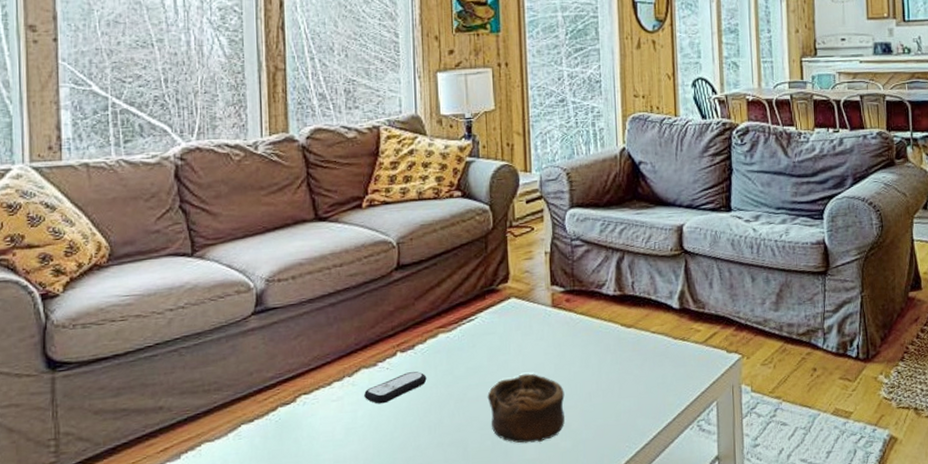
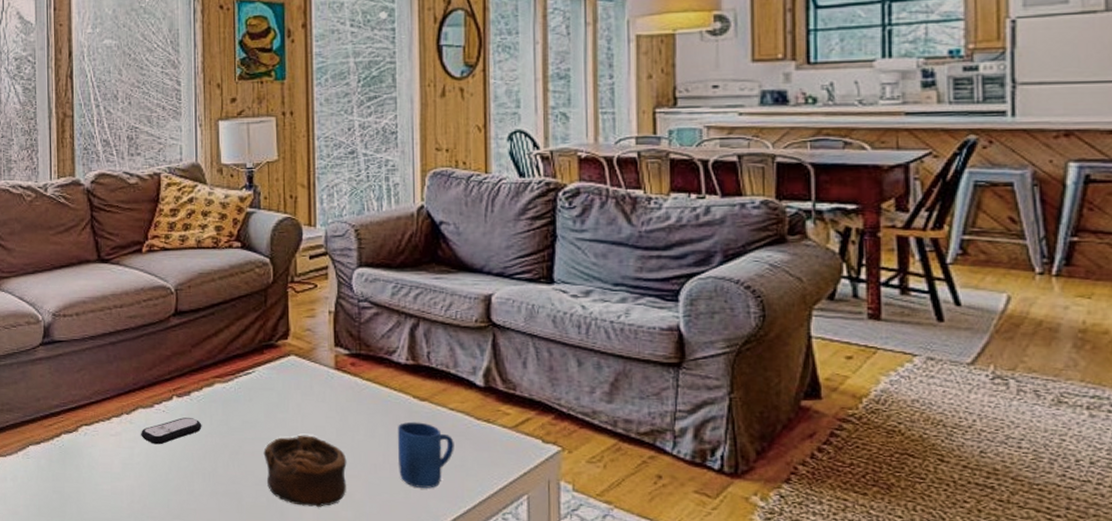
mug: none [609,347,657,409] -> present [398,421,454,488]

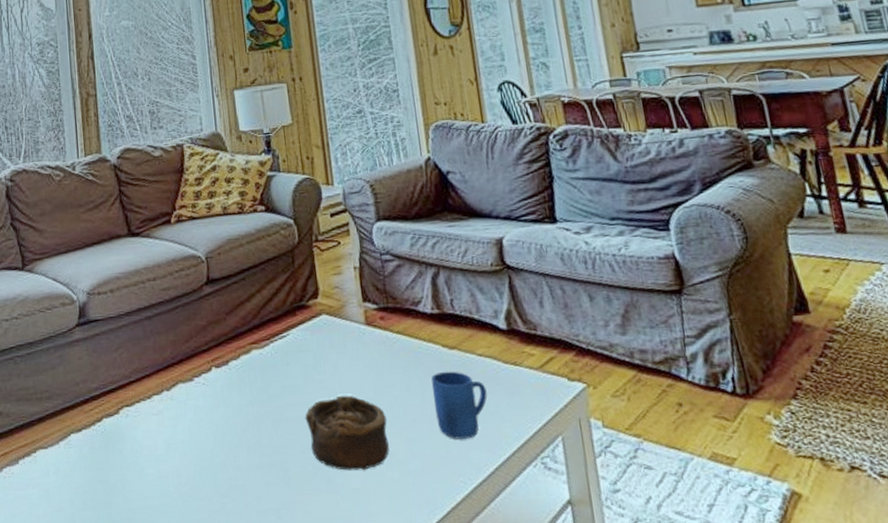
remote control: present [140,417,202,445] -> none [182,388,243,420]

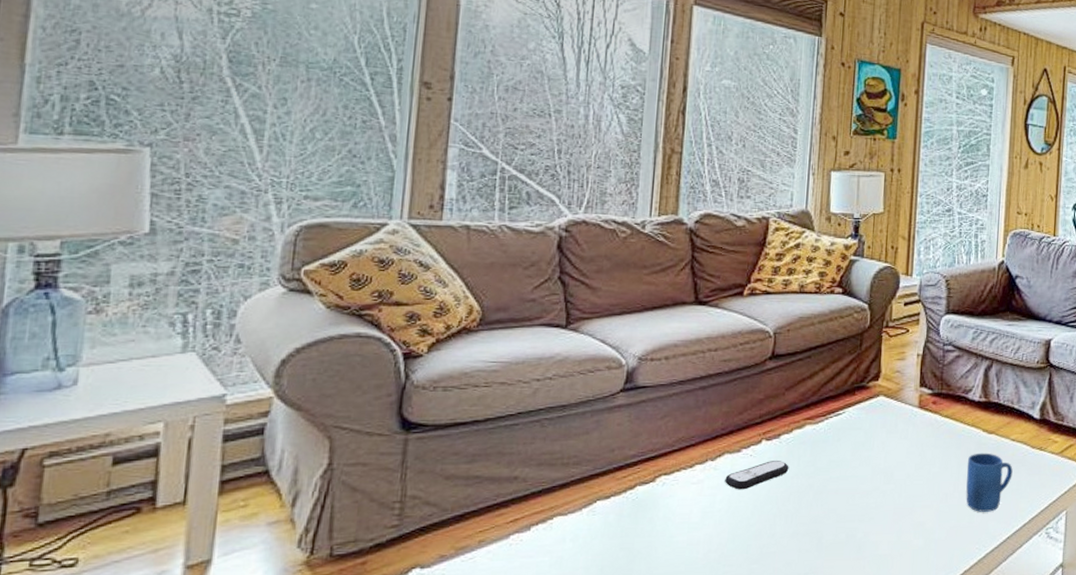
remote control: none [182,388,243,420] -> present [724,461,789,490]
bowl: present [305,395,389,471] -> none [846,471,922,539]

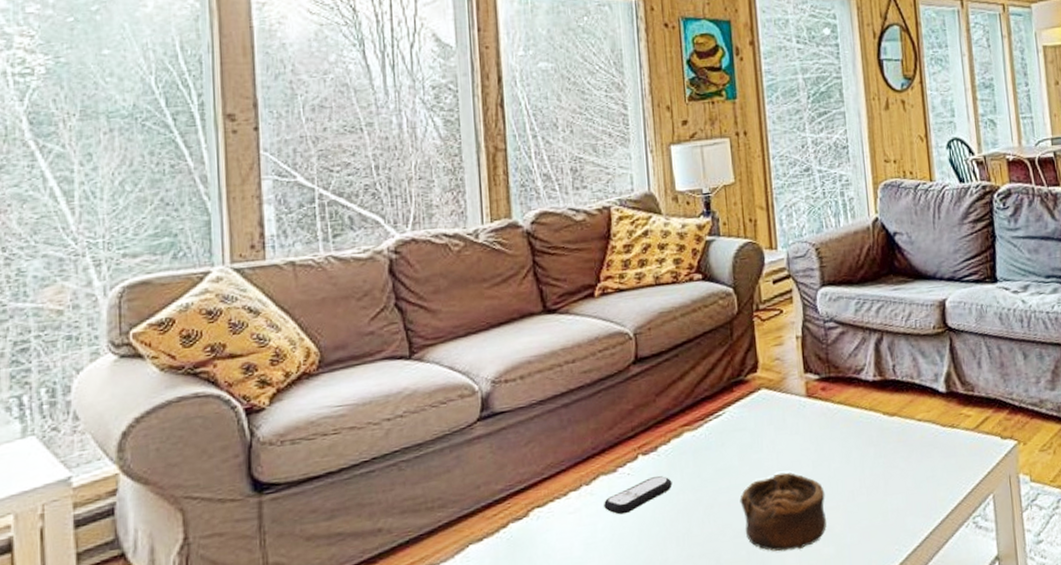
bowl: none [846,471,922,539] -> present [739,472,826,552]
mug: present [966,453,1013,512] -> none [871,438,925,508]

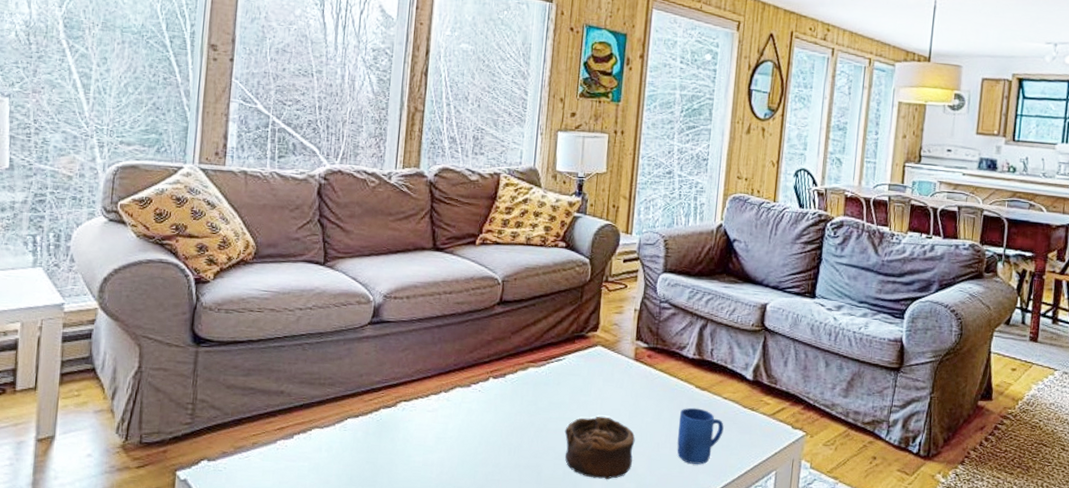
remote control: present [603,476,672,515] -> none [455,397,513,421]
mug: none [871,438,925,508] -> present [677,407,724,464]

